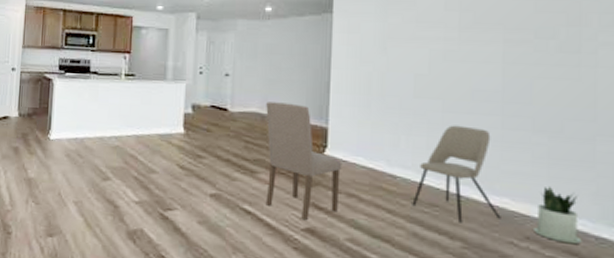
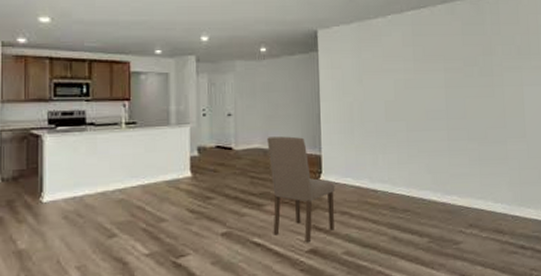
dining chair: present [412,125,501,223] -> none [391,141,453,222]
planter: present [534,185,582,245] -> none [474,181,504,225]

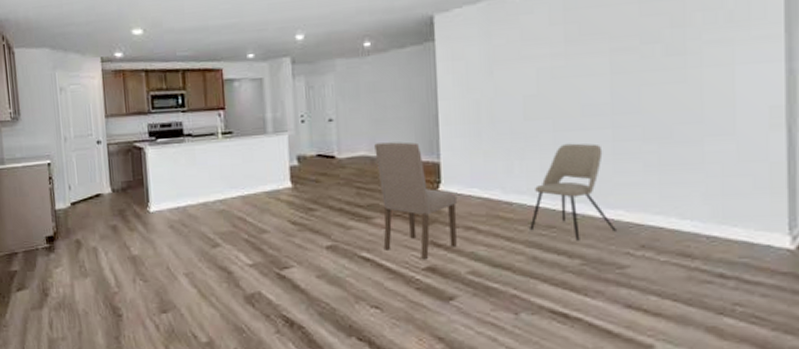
dining chair: none [391,141,453,222] -> present [530,143,616,241]

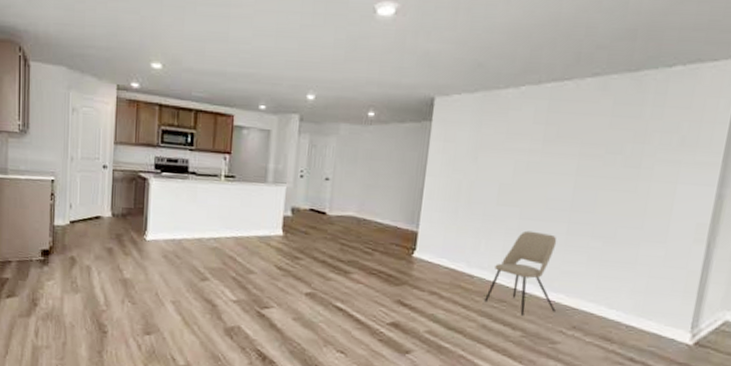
dining chair: present [374,141,458,260] -> none [356,206,428,316]

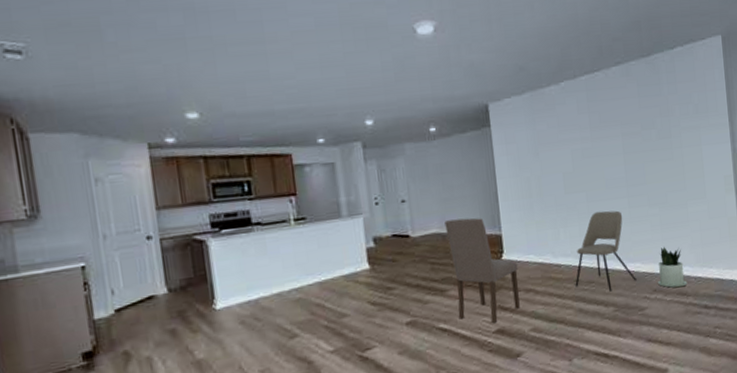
dining chair: none [356,206,428,316] -> present [444,217,520,324]
planter: none [580,283,618,332] -> present [658,246,688,288]

